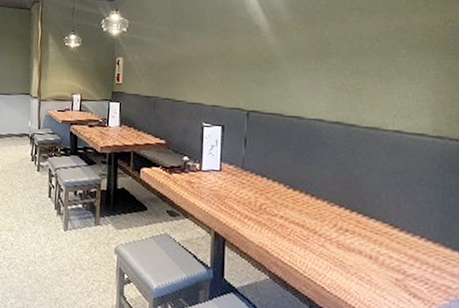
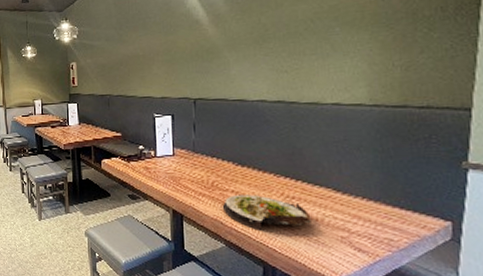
salad plate: none [269,221,365,265] -> present [222,194,311,231]

